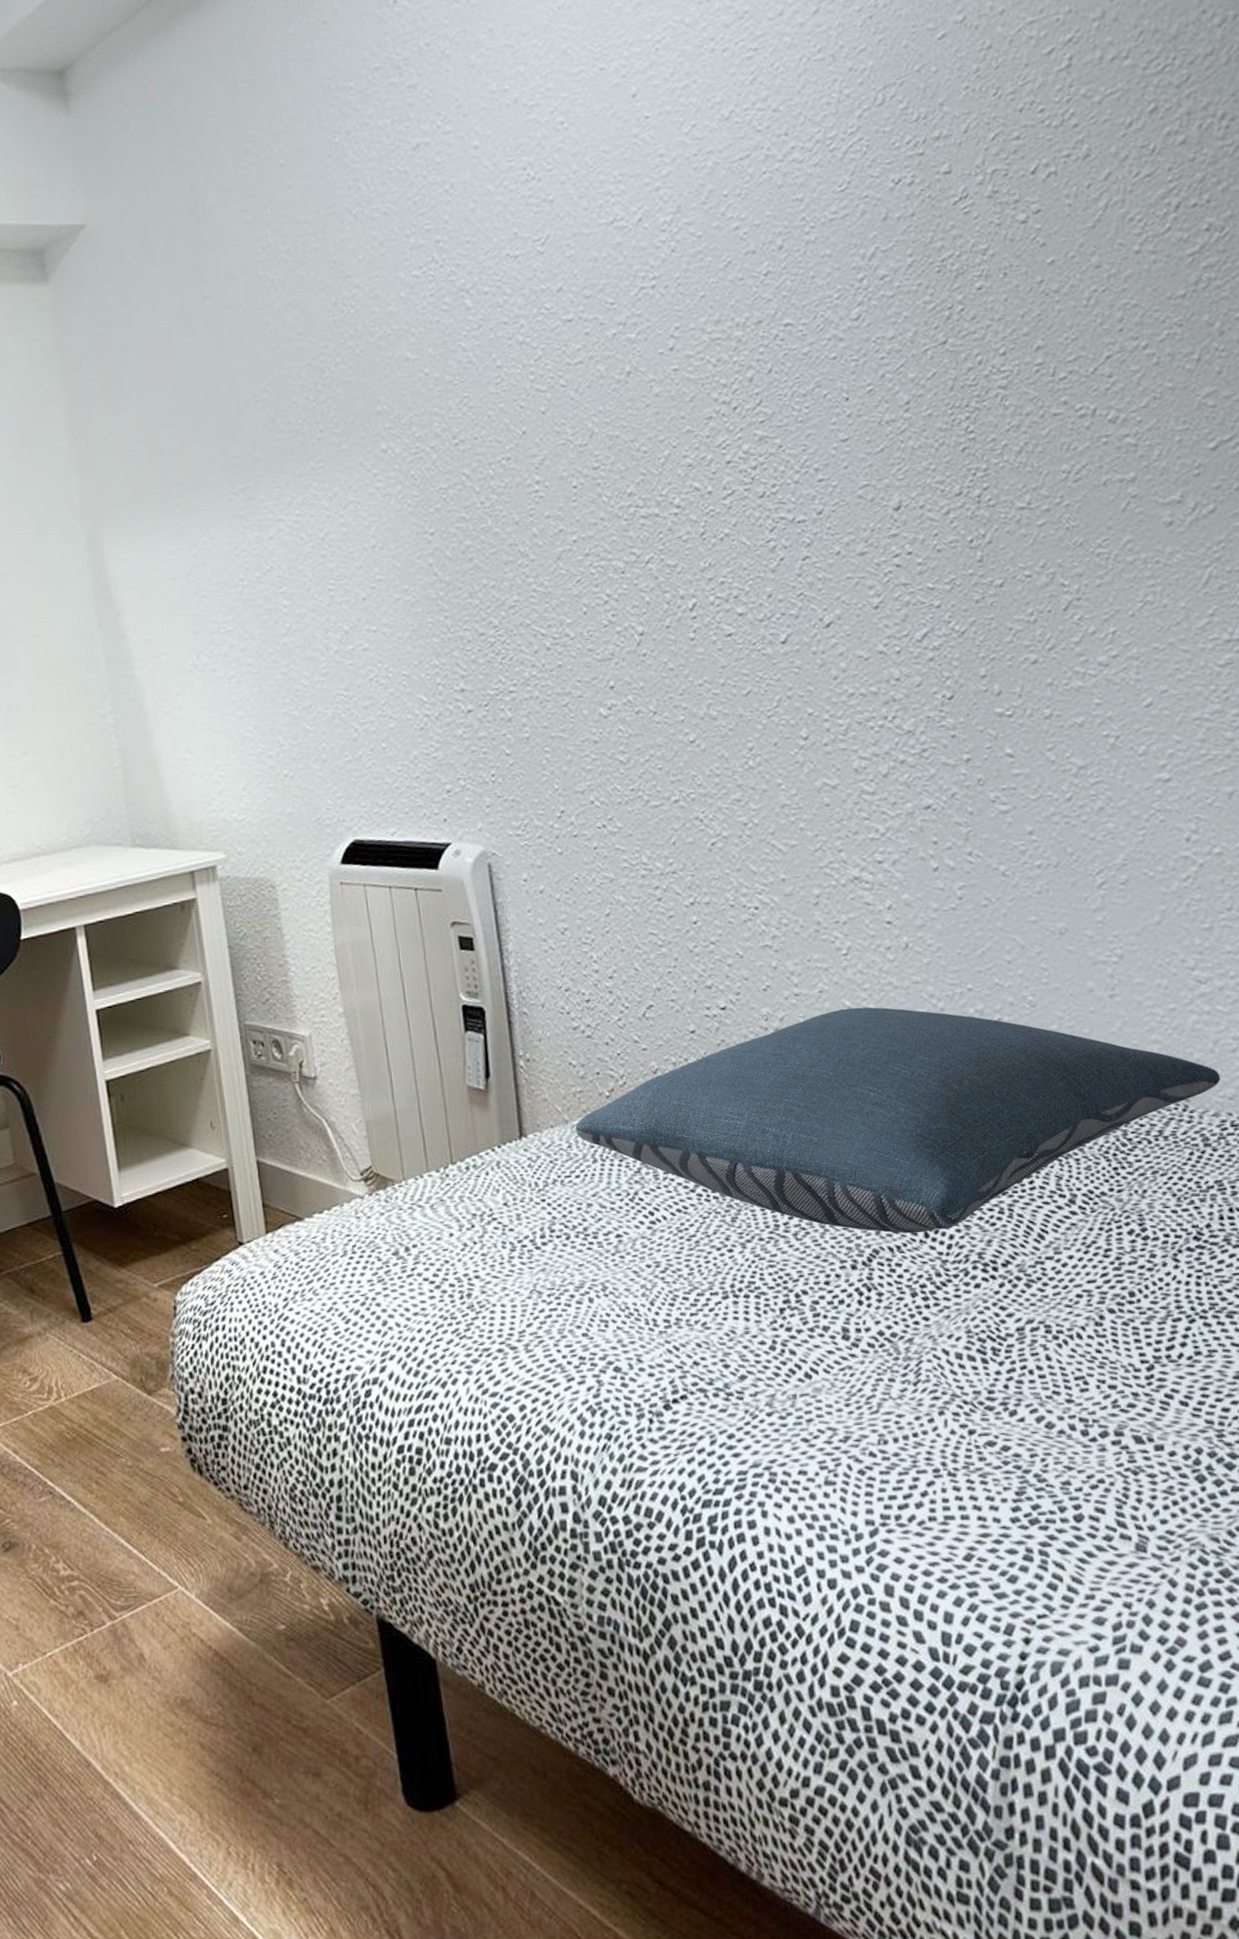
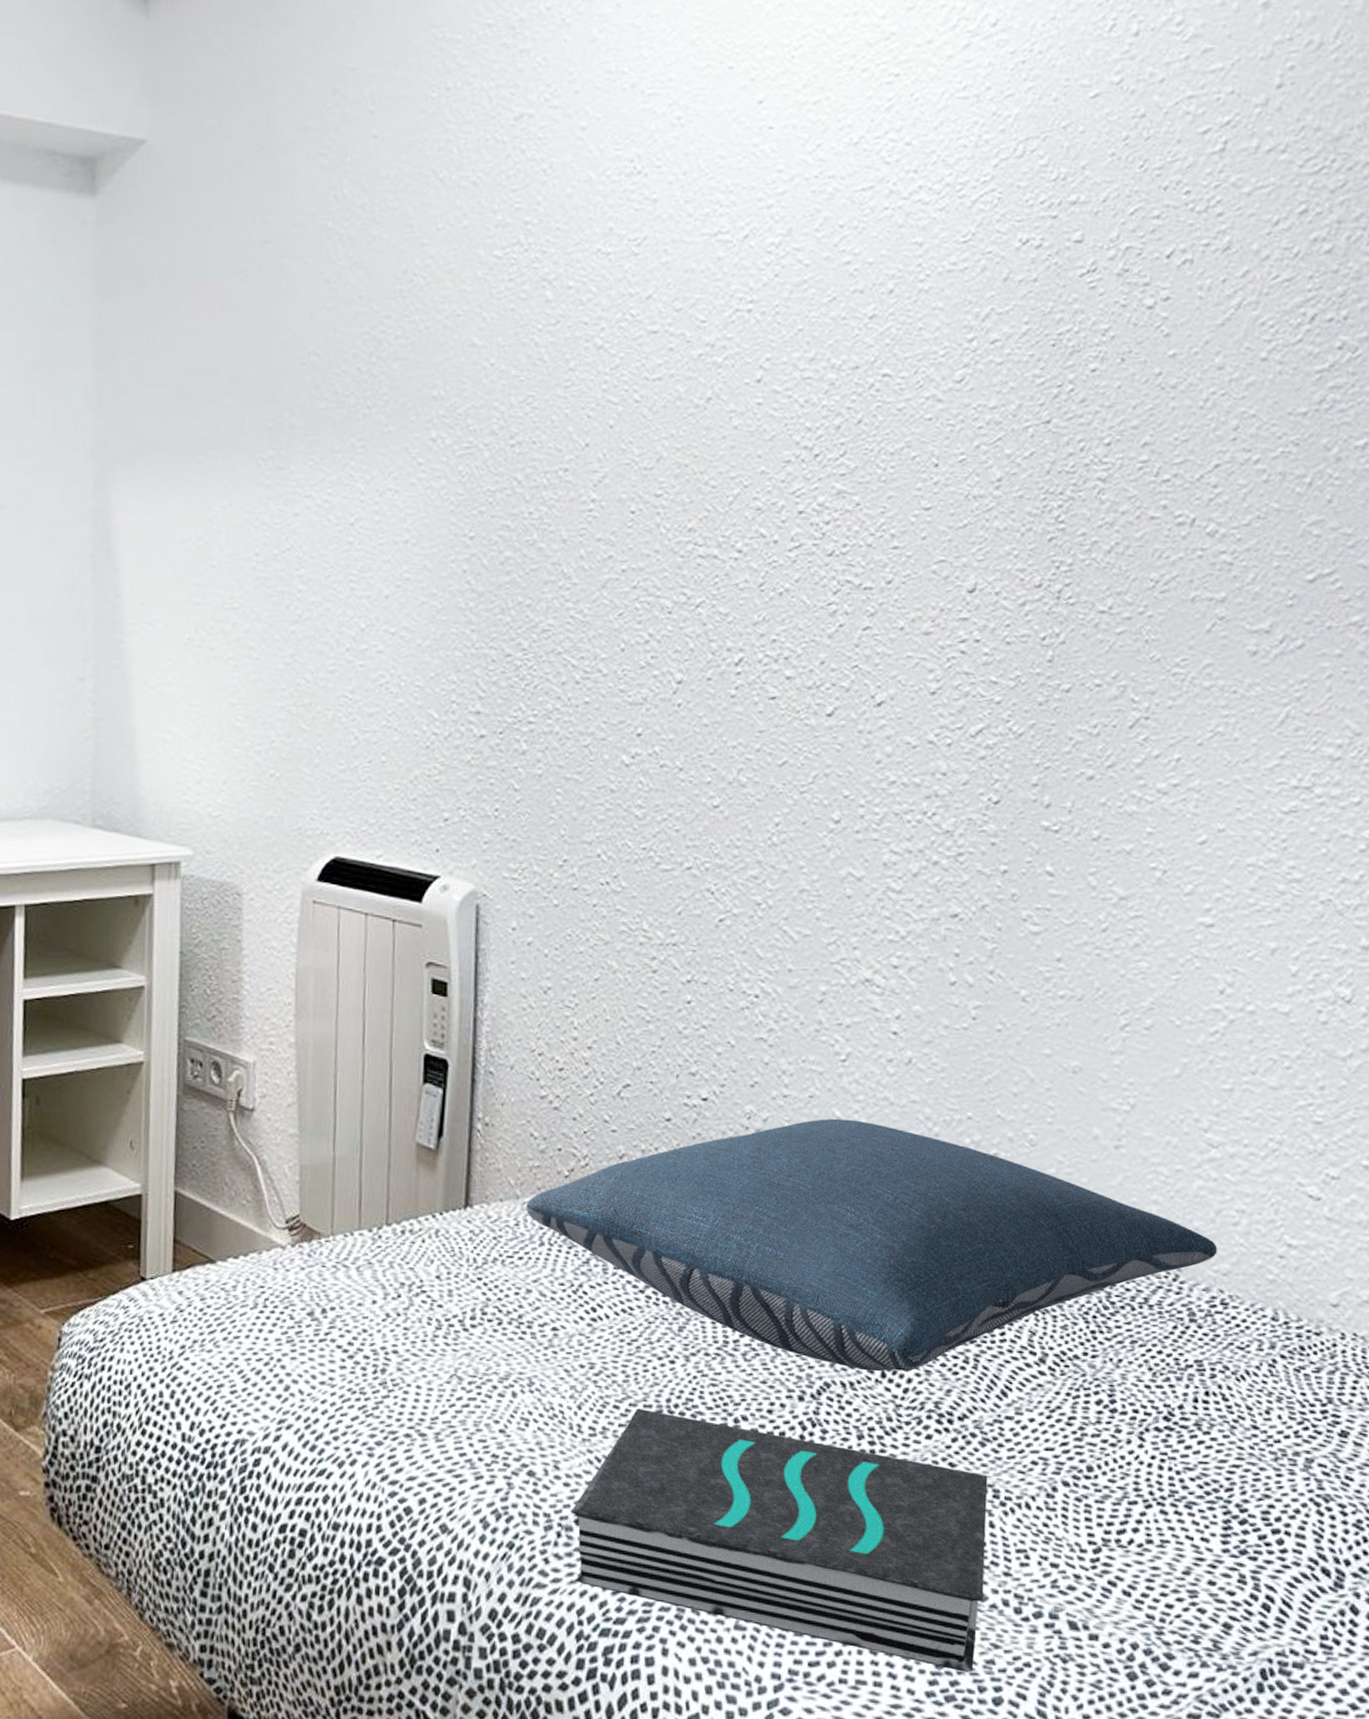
book: none [659,1297,1051,1496] -> present [571,1409,988,1673]

